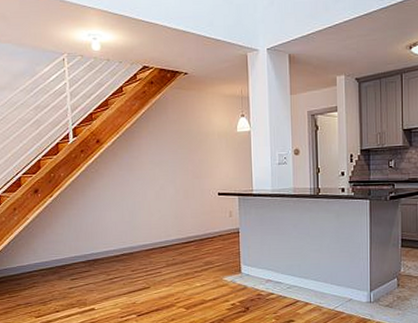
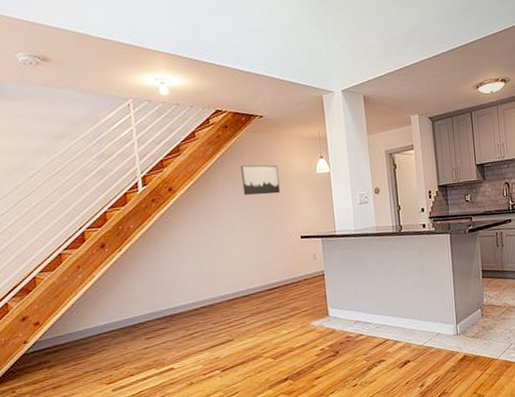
wall art: none [164,121,200,151] -> present [241,165,280,195]

